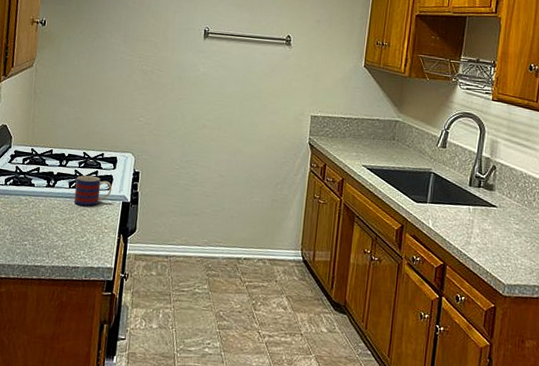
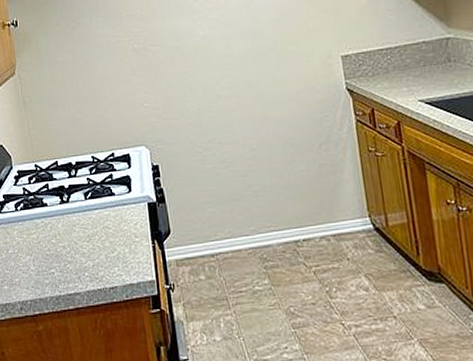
mug: present [74,175,112,206] -> none [90,180,133,216]

